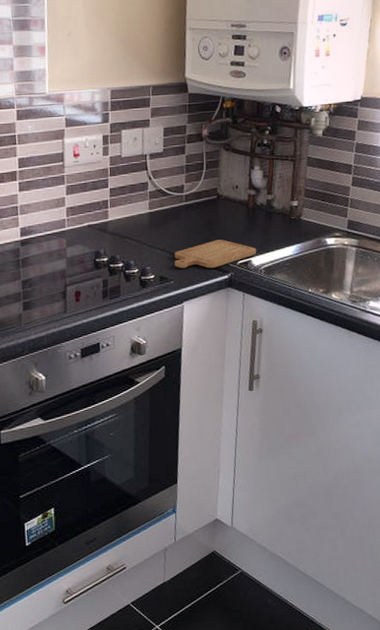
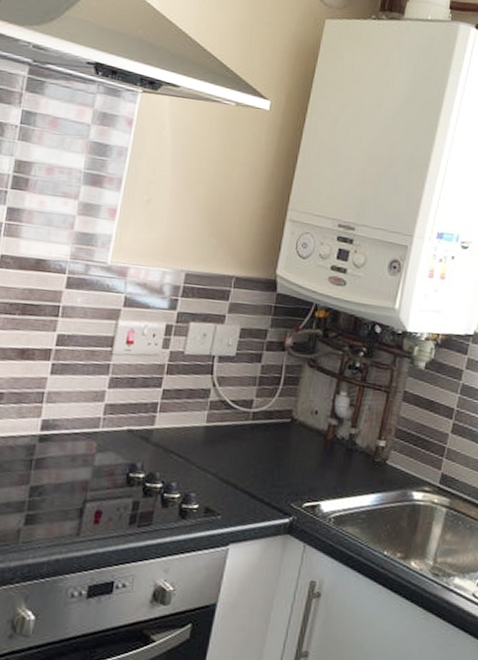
chopping board: present [174,239,257,268] -> none [226,472,329,508]

